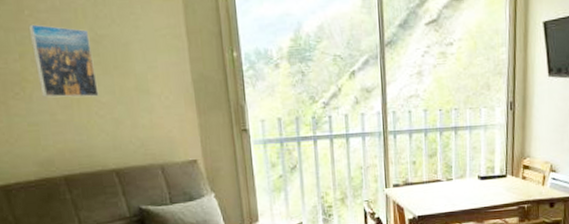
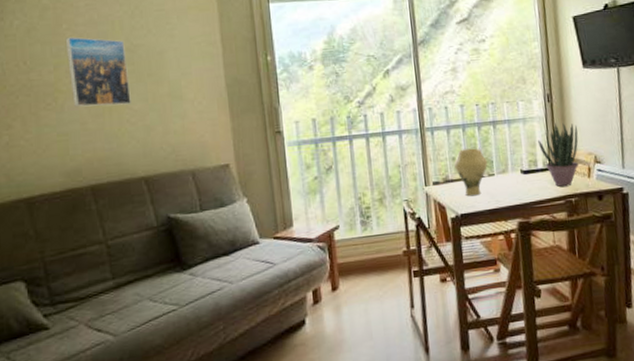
vase: none [415,153,447,199] -> present [454,148,488,196]
potted plant: none [497,131,537,194] -> present [538,123,579,187]

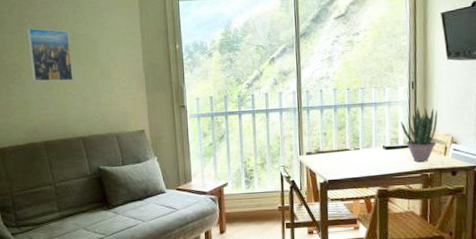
vase: present [454,148,488,196] -> none [325,125,355,166]

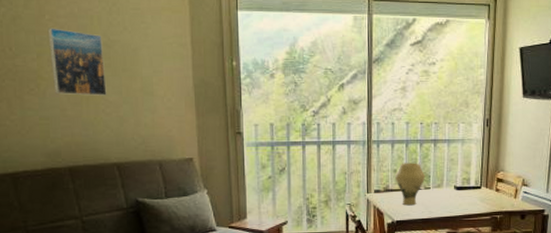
vase: none [325,125,355,166] -> present [395,163,426,206]
potted plant: present [401,107,438,163] -> none [473,146,510,205]

